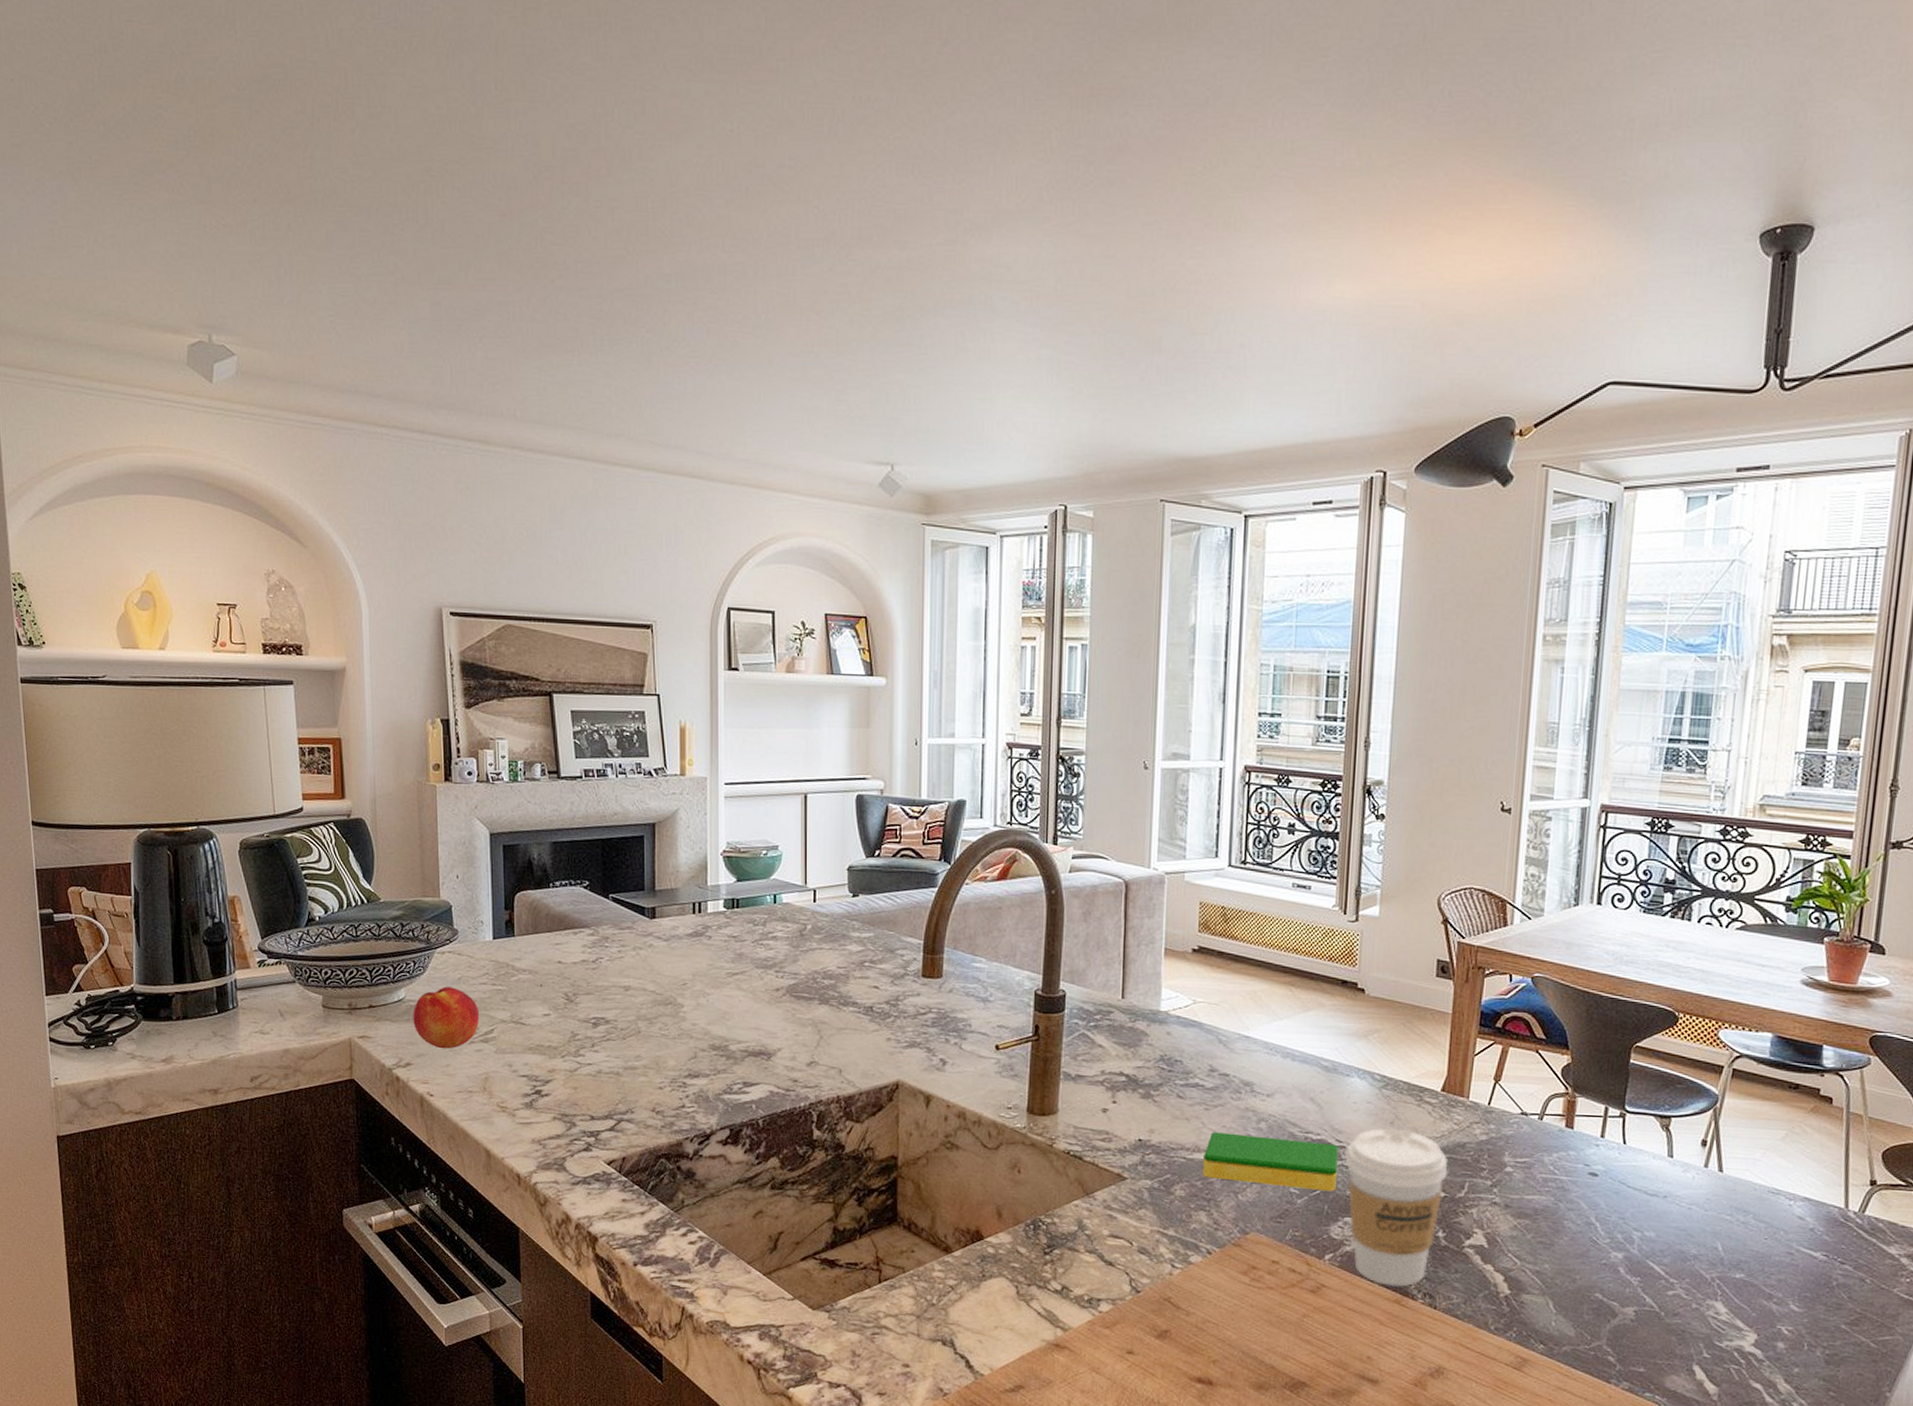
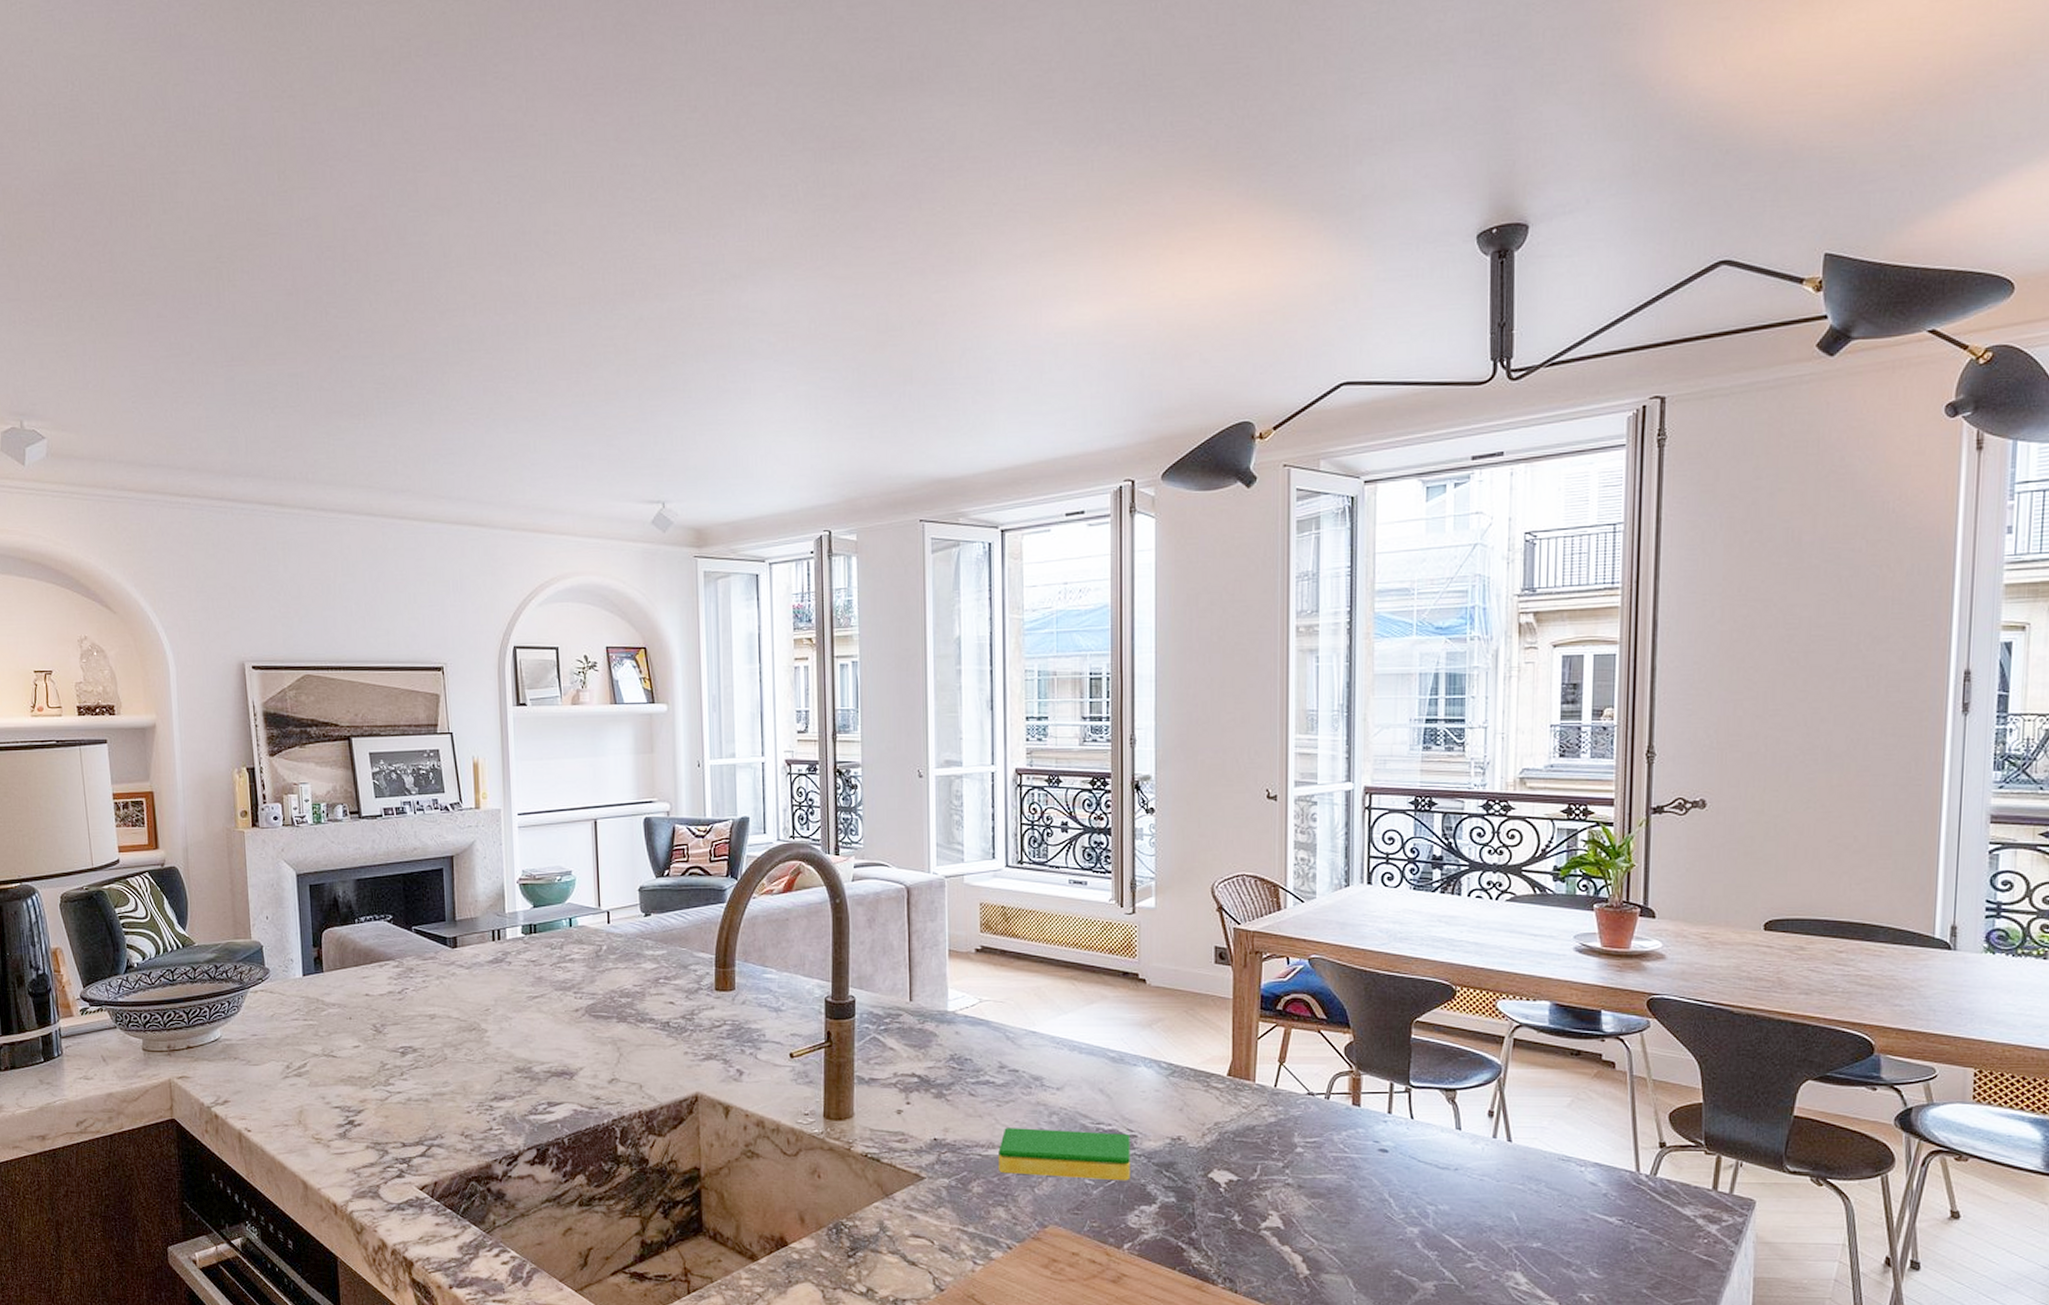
peach: present [413,986,480,1049] -> none [228,1024,293,1085]
coffee cup: present [1346,1127,1449,1287] -> none [1138,1115,1239,1272]

